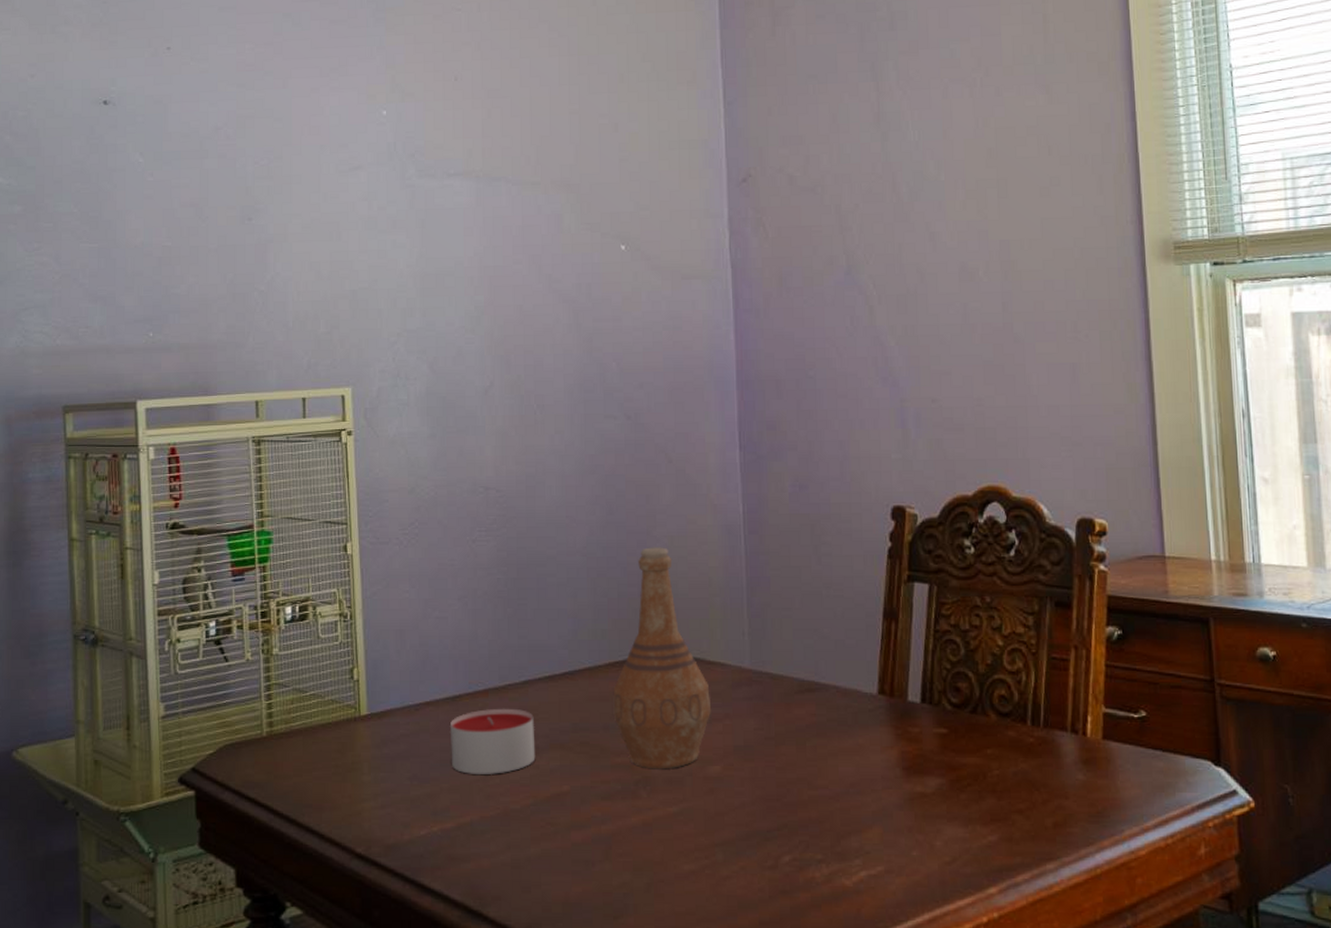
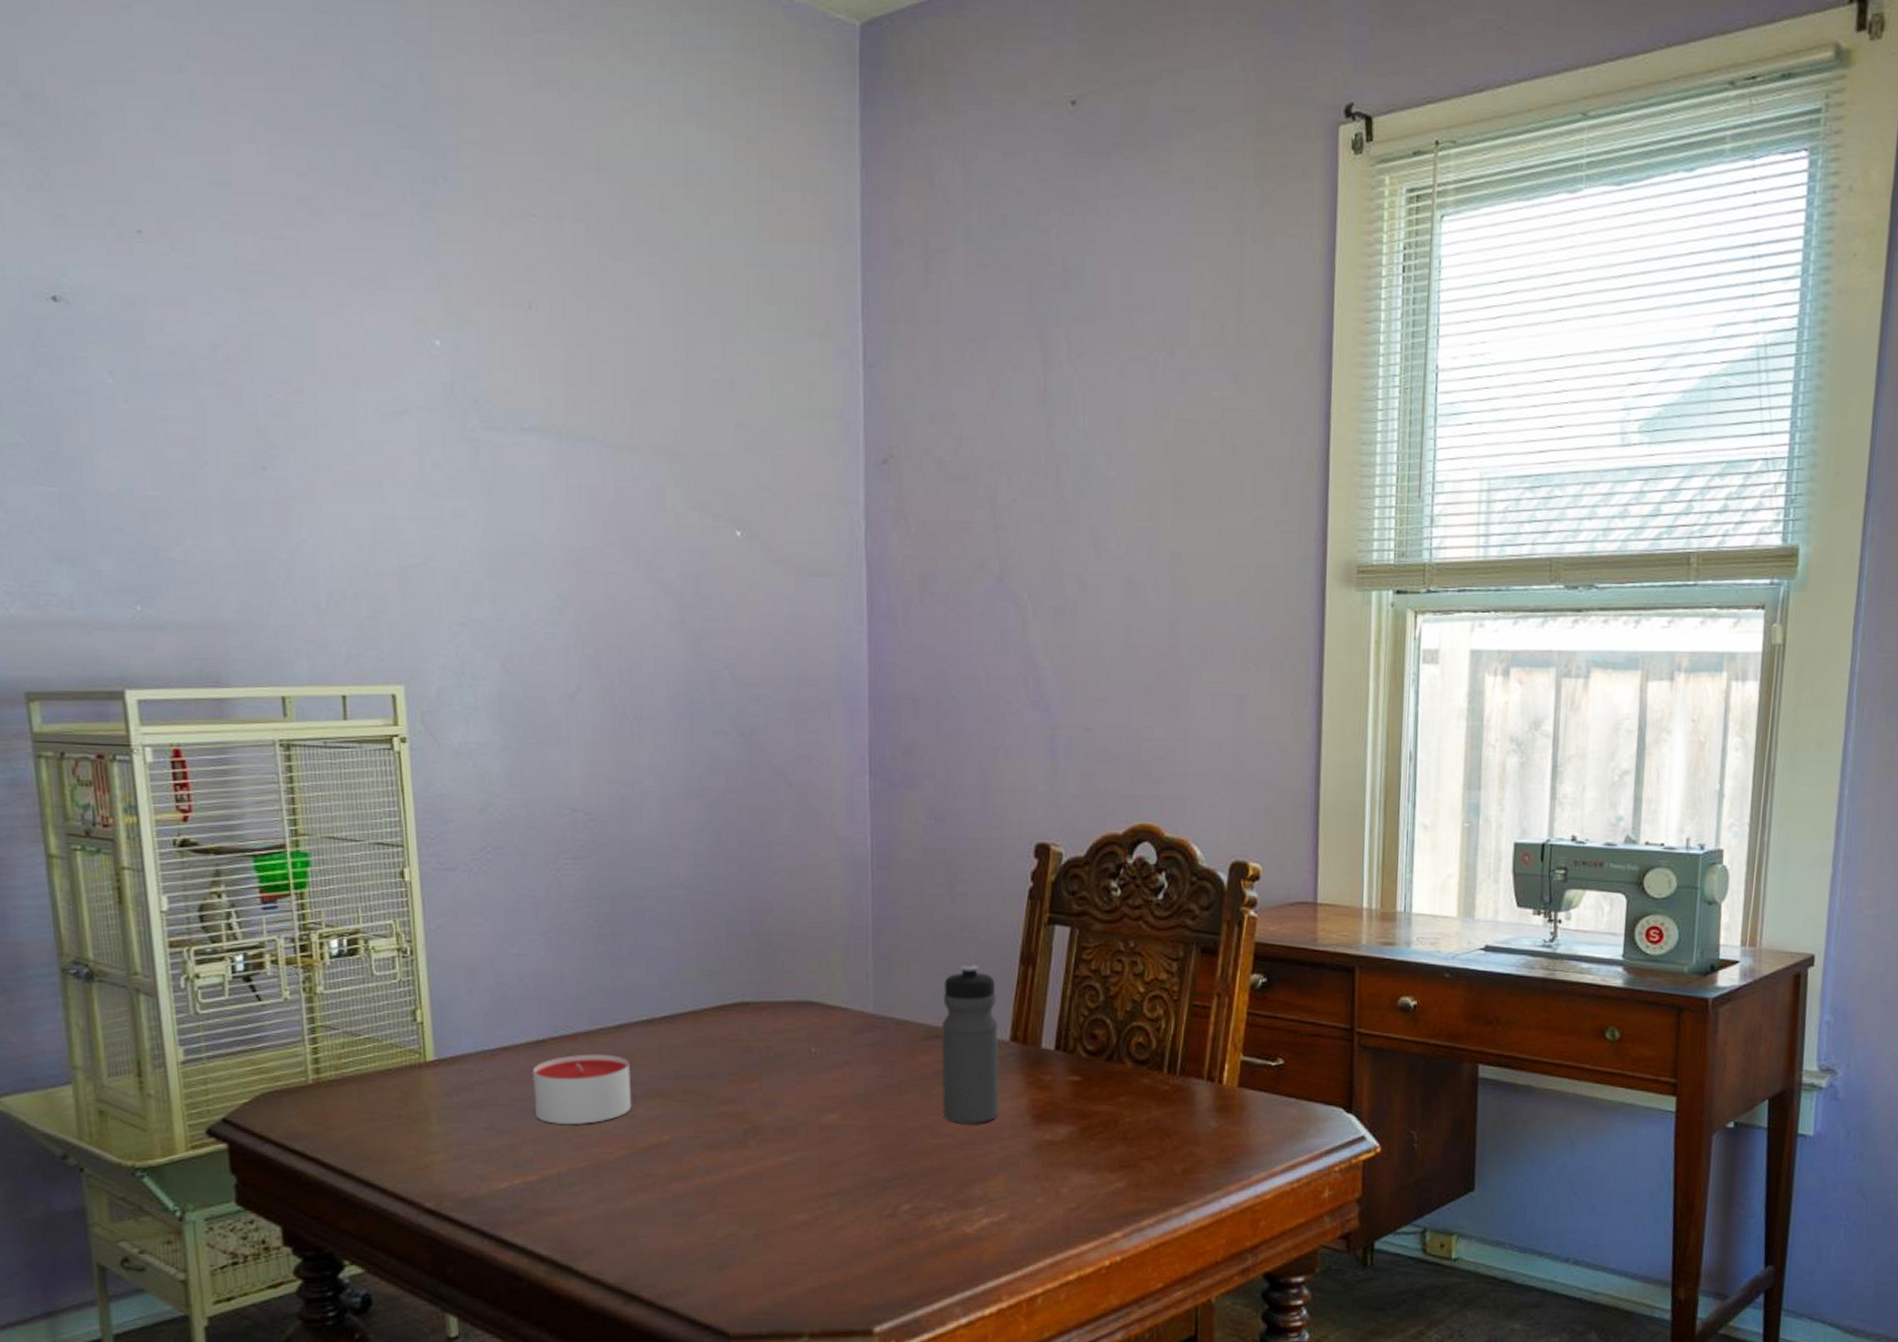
vase: present [613,546,712,770] -> none [720,880,830,1118]
water bottle: none [813,621,870,777] -> present [941,964,999,1125]

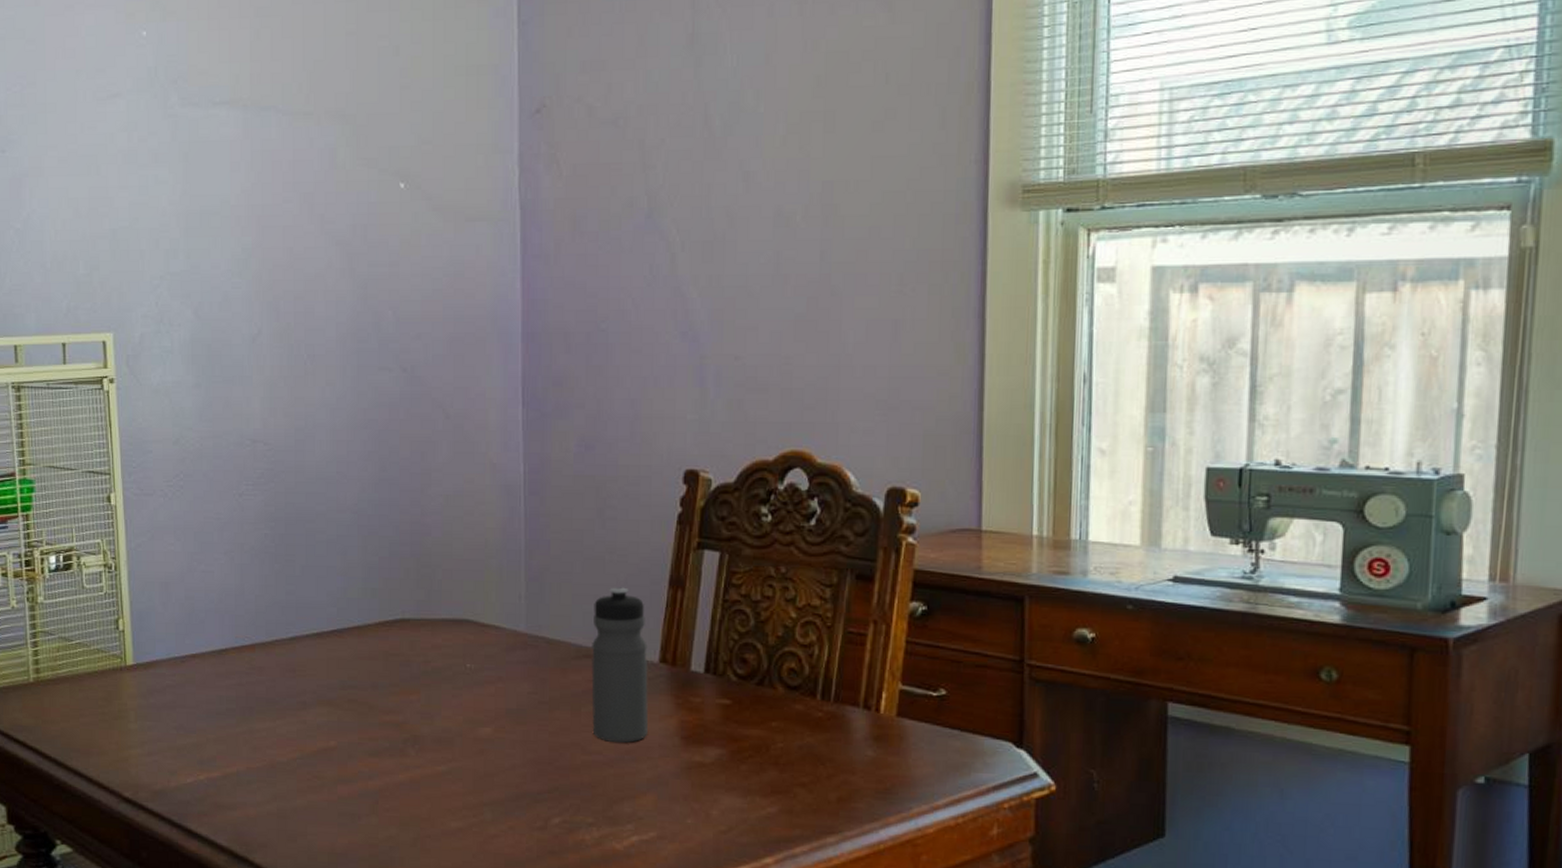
candle: present [532,1054,632,1124] -> none [215,663,303,728]

